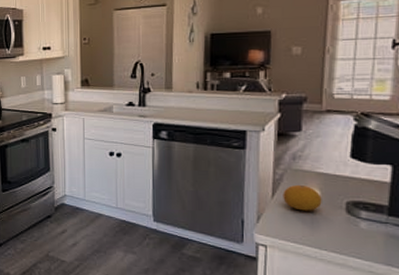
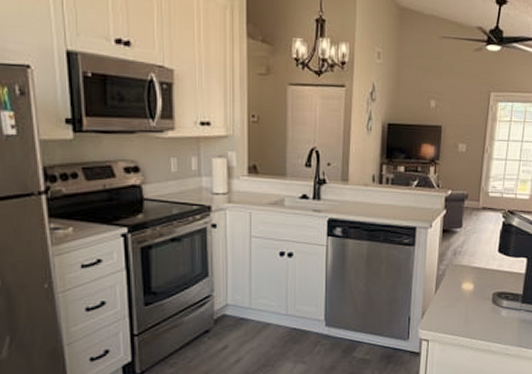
fruit: present [283,184,322,211] -> none [444,279,475,304]

